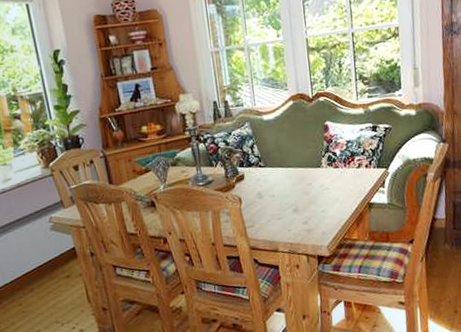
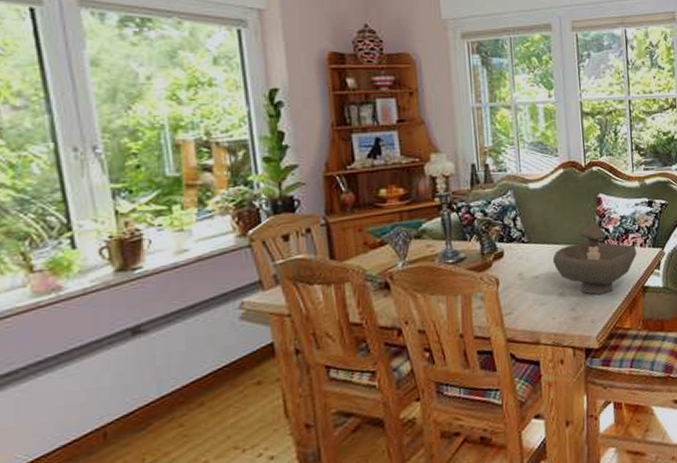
decorative bowl: none [286,147,362,211] -> present [552,222,637,295]

